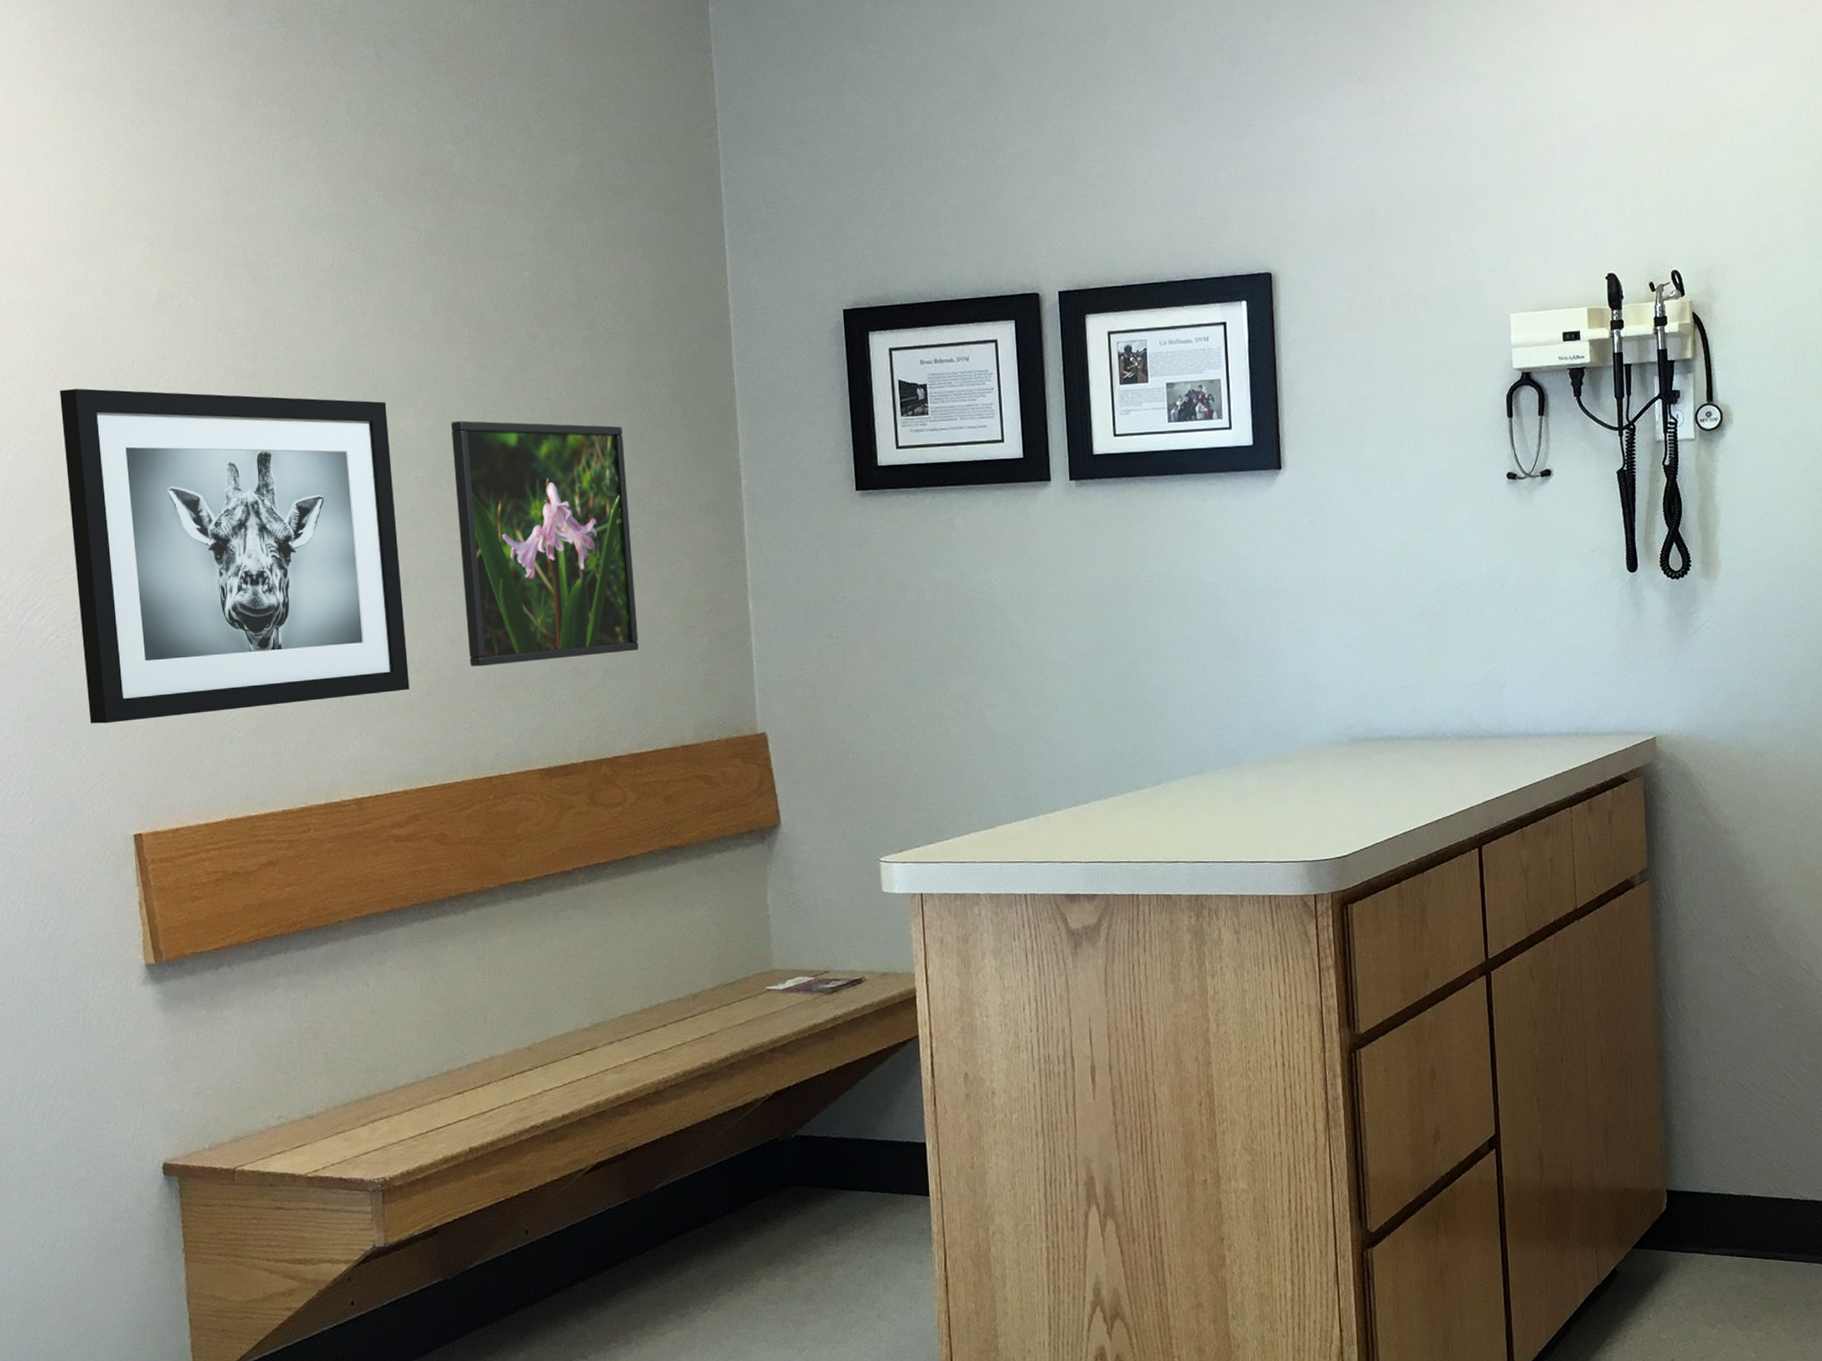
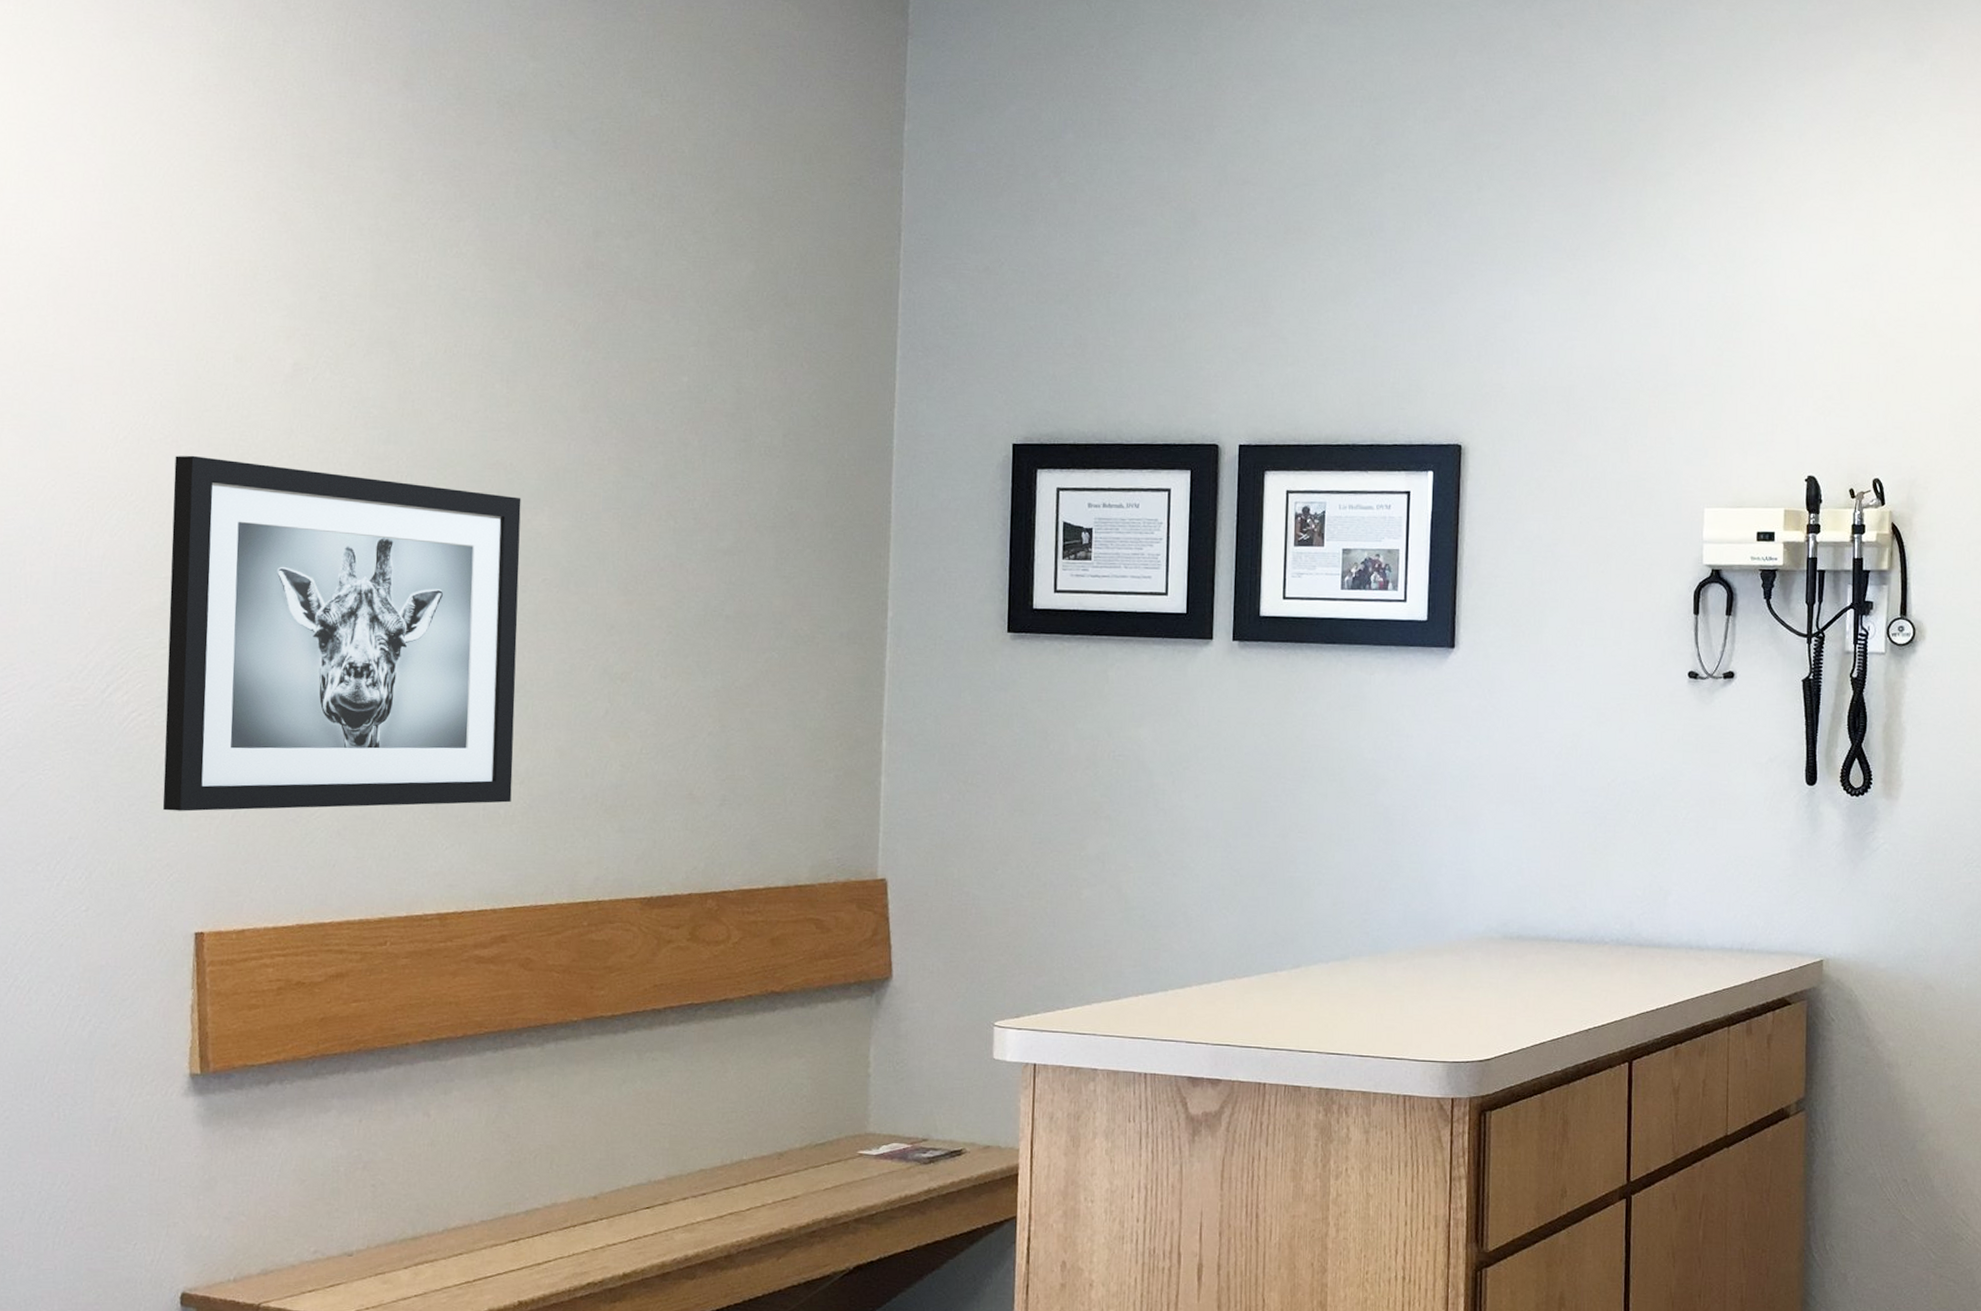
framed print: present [451,420,639,667] -> none [579,524,768,784]

